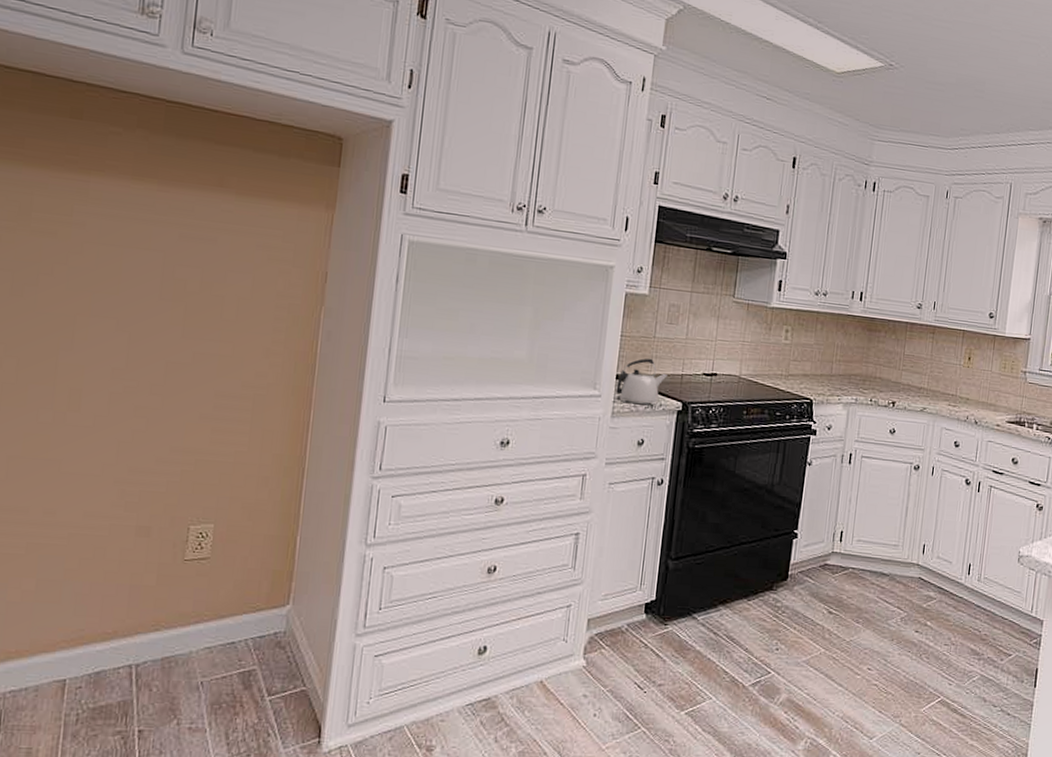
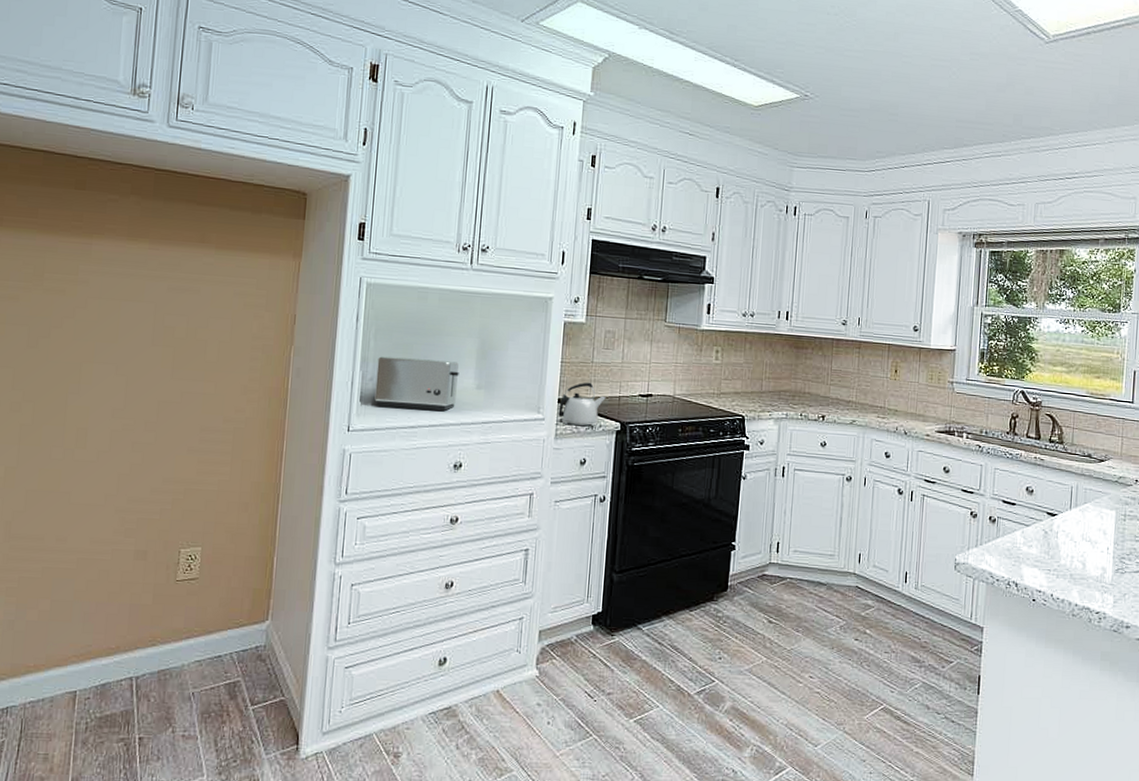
toaster: none [414,322,509,384] -> present [374,356,459,412]

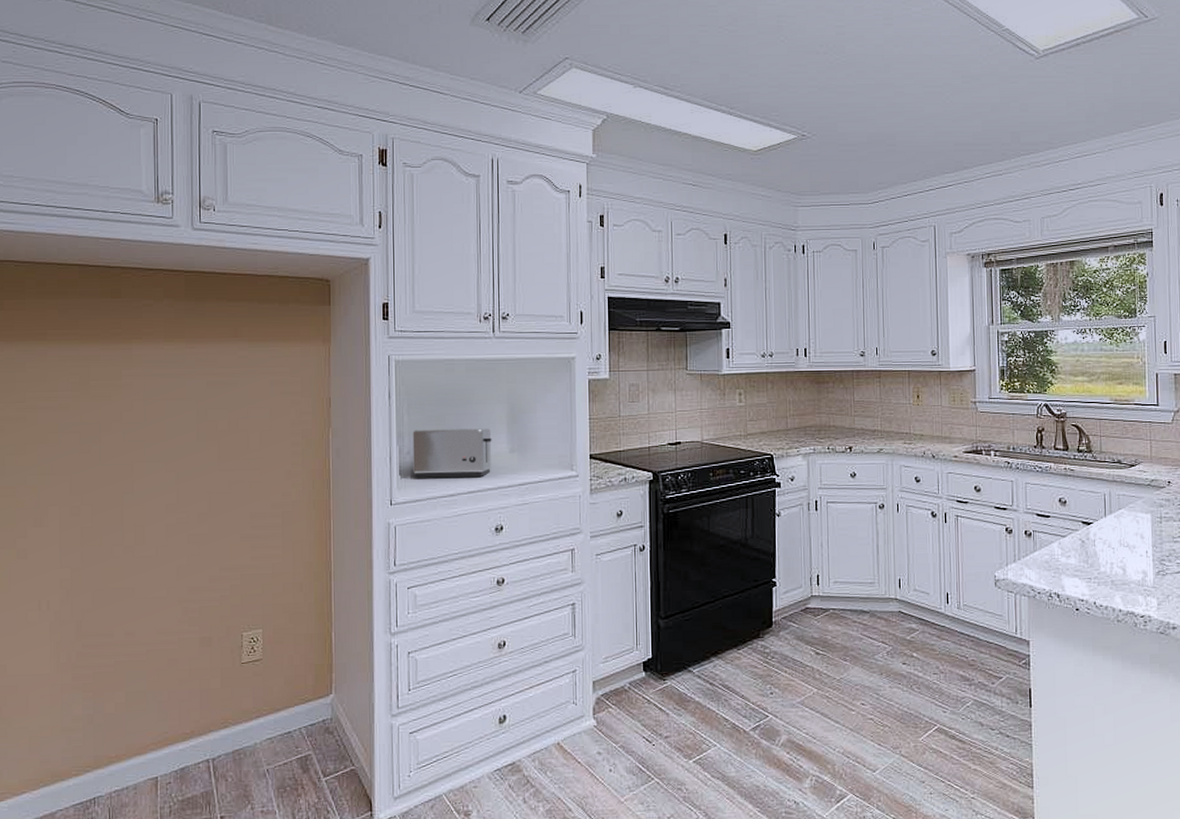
kettle: present [558,382,606,426] -> none [591,435,636,479]

